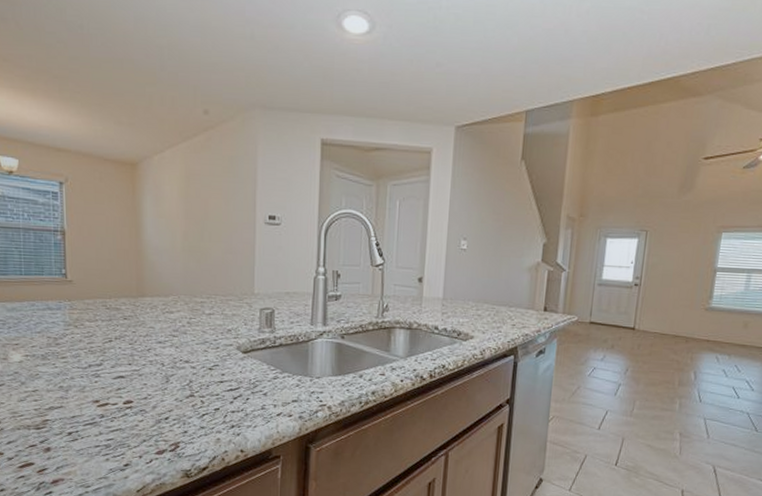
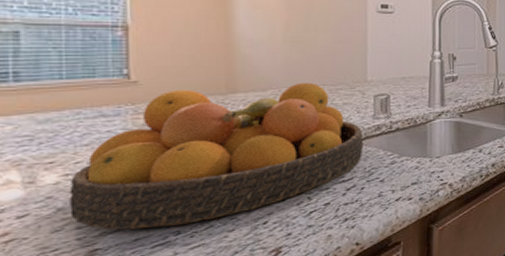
fruit bowl: none [29,291,250,410] -> present [69,82,364,230]

